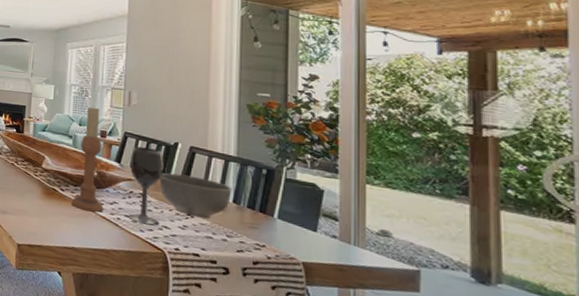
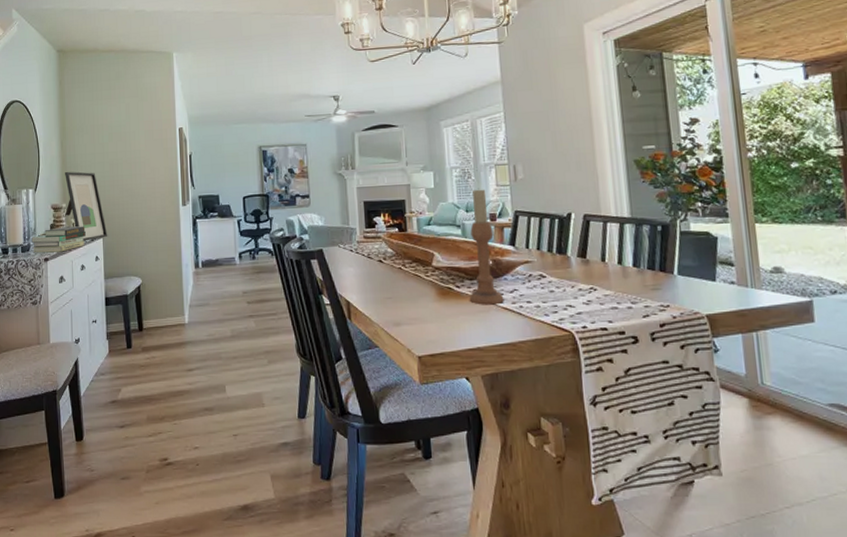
wine glass: present [128,146,164,226] -> none [524,224,563,307]
bowl: present [159,172,232,218] -> none [557,246,631,289]

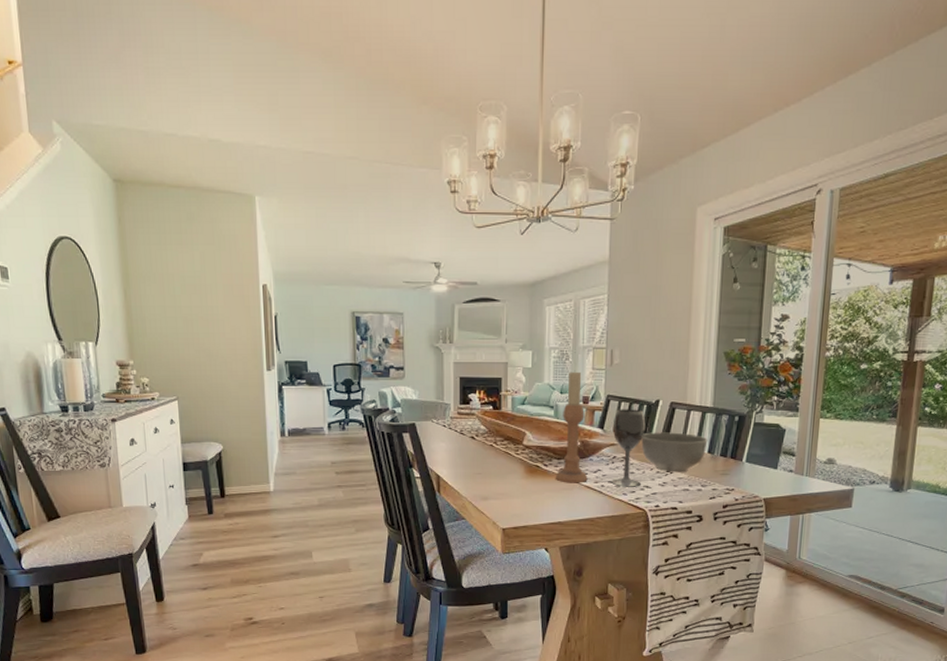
books: present [31,226,86,253] -> none [95,386,158,413]
picture frame: present [65,171,108,241] -> none [130,324,184,403]
wine glass: none [524,224,563,307] -> present [612,409,646,487]
bowl: none [557,246,631,289] -> present [641,432,708,472]

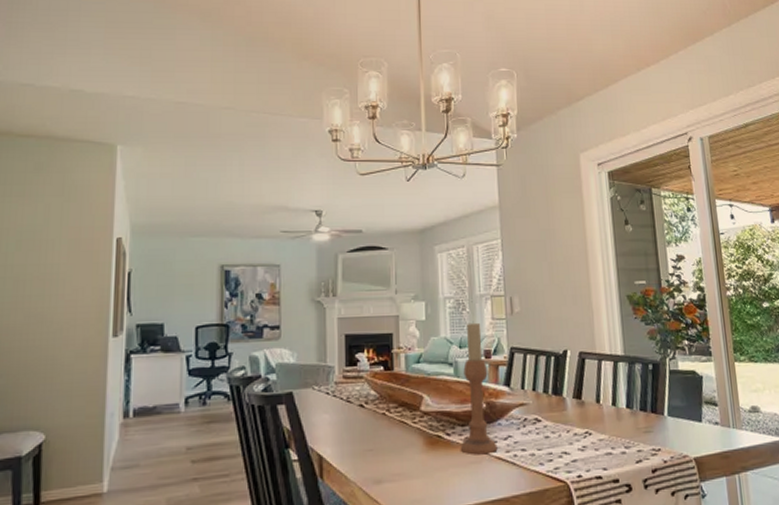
wine glass: present [612,409,646,487] -> none [519,362,558,456]
bowl: present [641,432,708,472] -> none [553,386,625,433]

